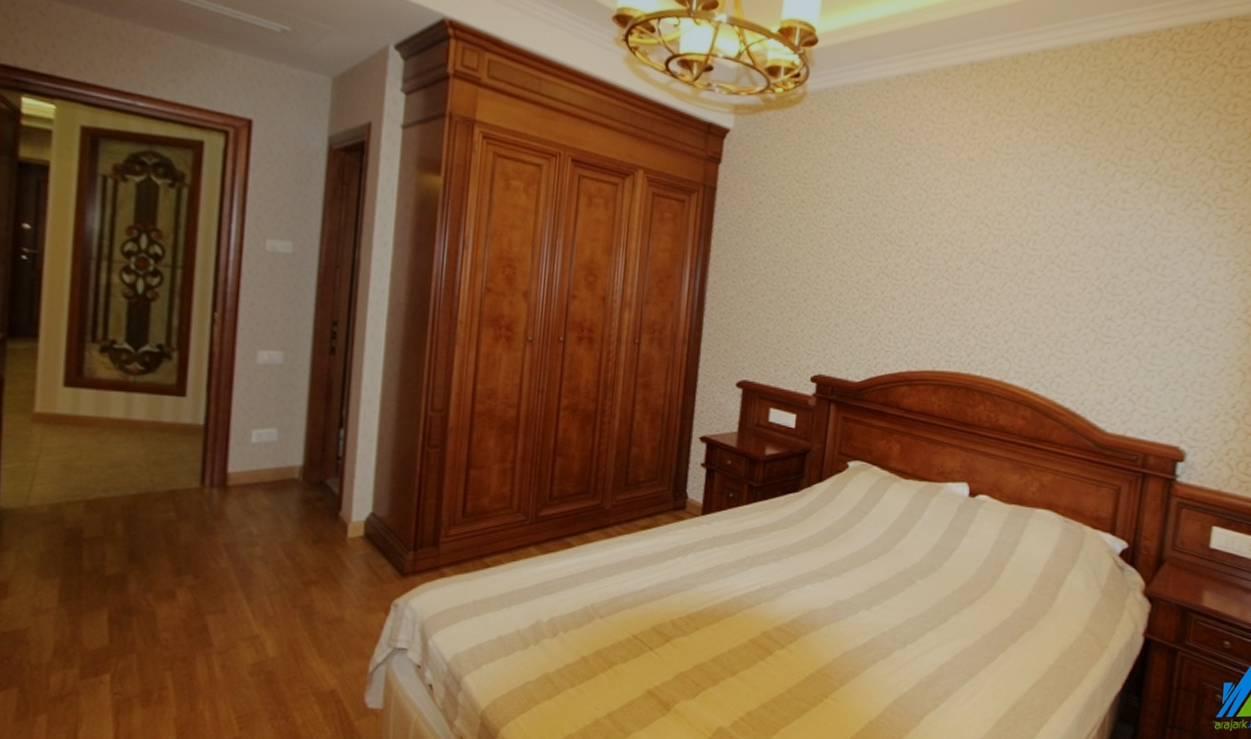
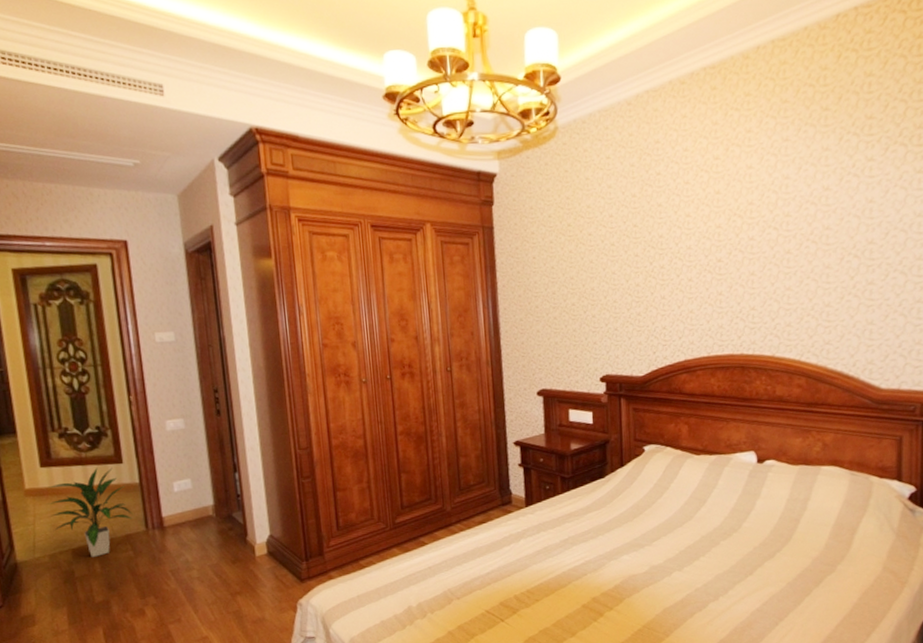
indoor plant: none [62,398,186,514] -> present [47,467,133,557]

